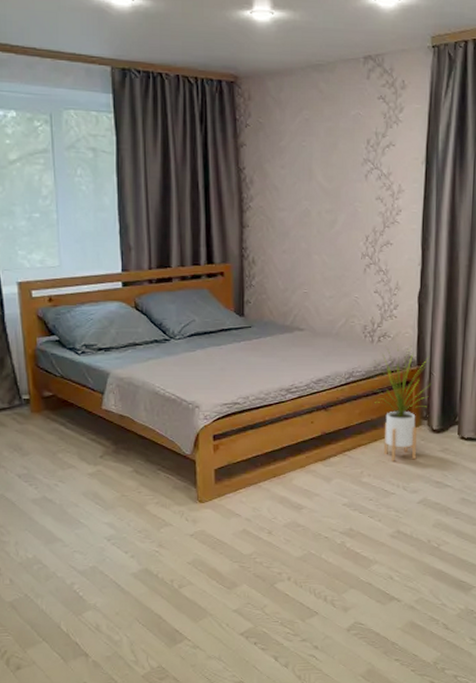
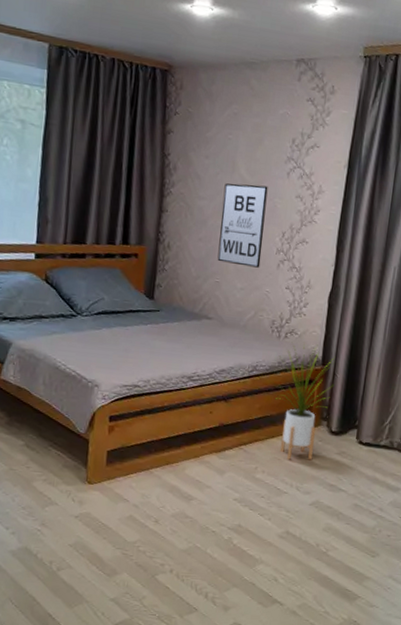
wall art: none [303,190,347,274] -> present [217,183,268,268]

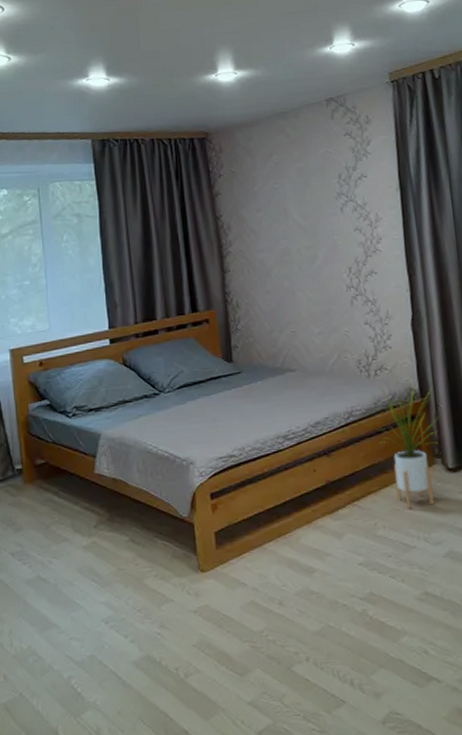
wall art: present [217,183,268,268] -> none [280,226,333,311]

